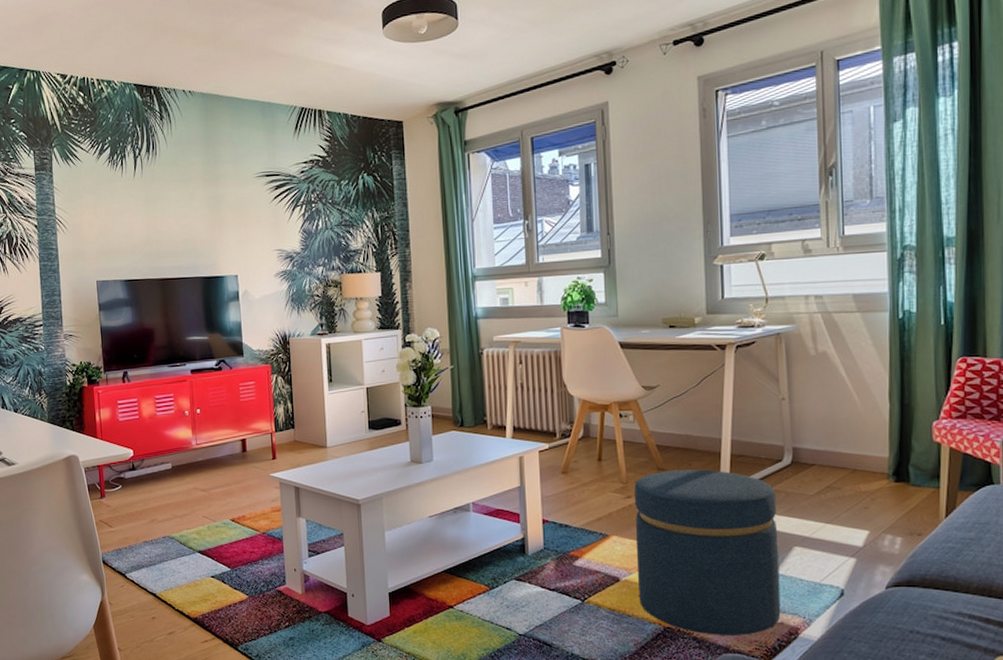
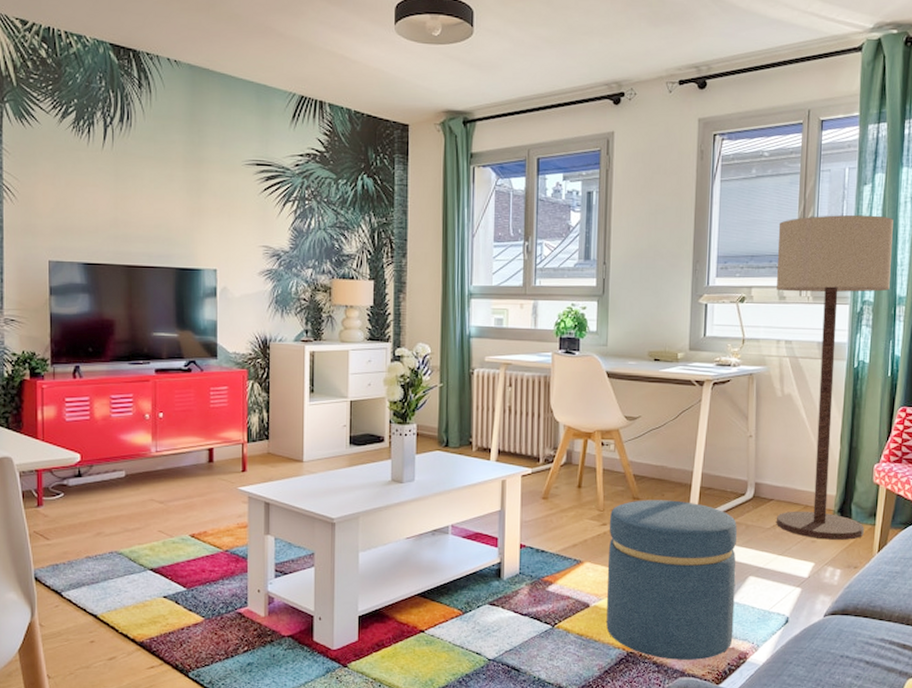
floor lamp: none [797,152,934,505] -> present [777,214,893,540]

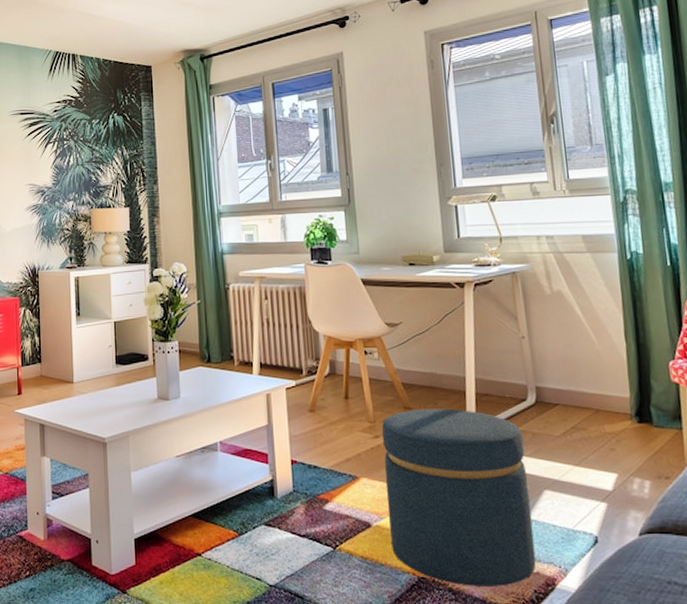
floor lamp: present [777,214,893,540] -> none [521,103,670,447]

